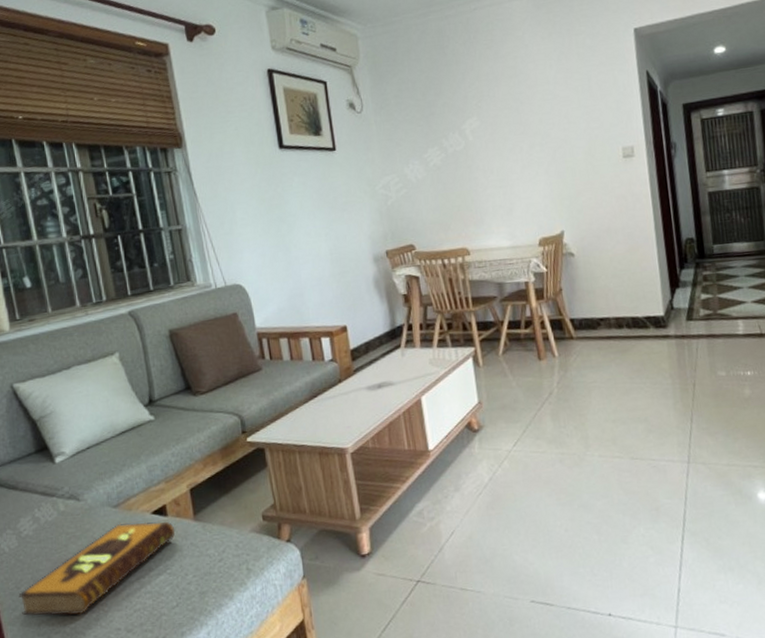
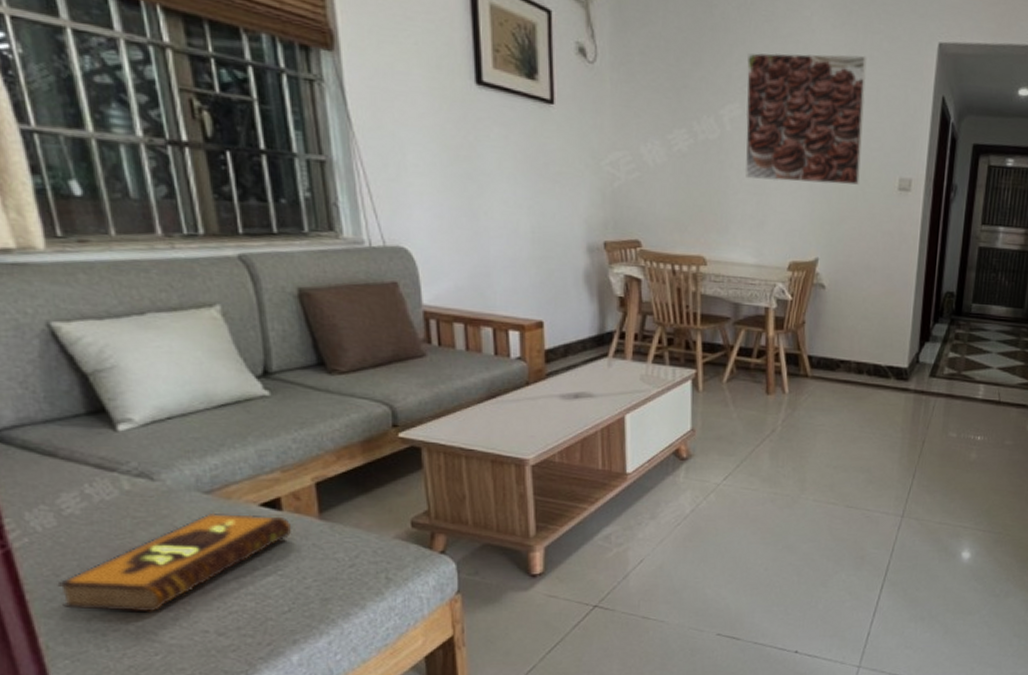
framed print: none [477,54,587,176] -> present [744,52,867,185]

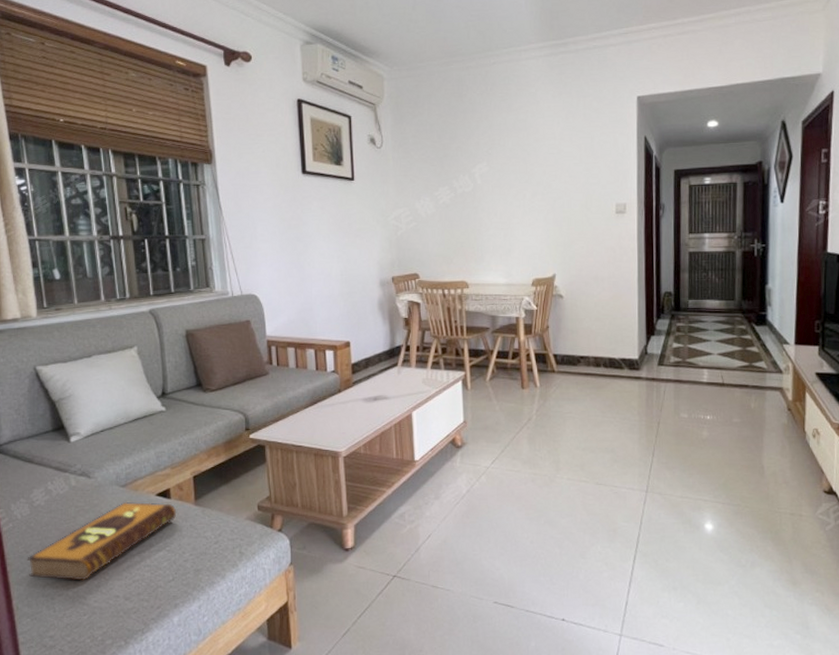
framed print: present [744,52,867,185] -> none [490,114,583,218]

